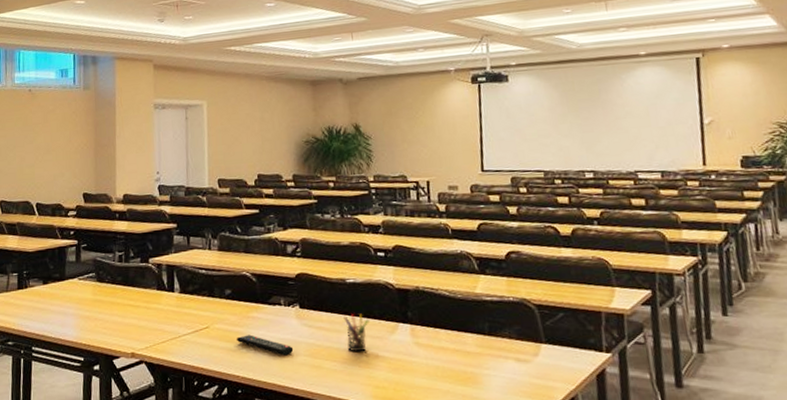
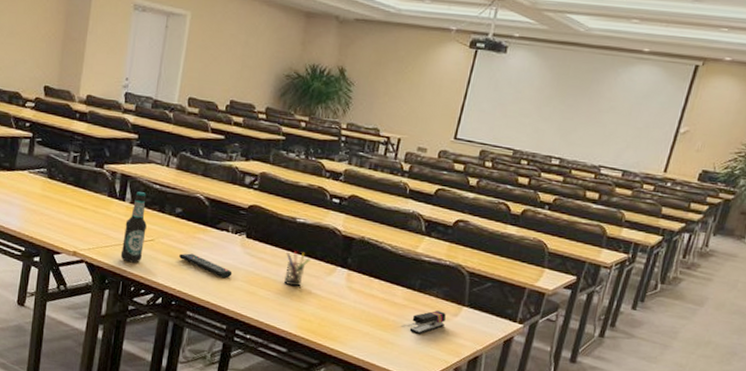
bottle: none [178,279,200,355] -> present [120,192,147,263]
stapler: none [491,353,527,383] -> present [409,310,446,334]

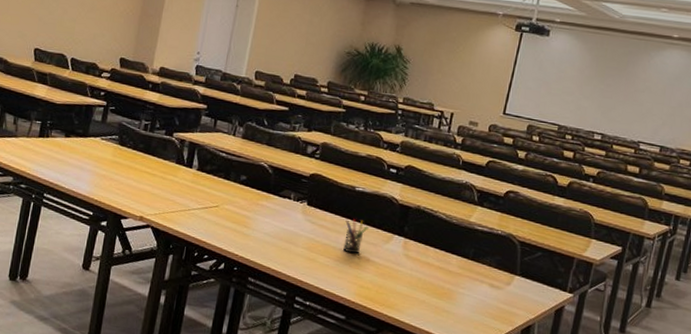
bottle: present [120,192,147,263] -> none [185,159,213,229]
remote control: present [179,253,233,279] -> none [242,219,294,245]
stapler: present [409,310,446,334] -> none [464,279,499,303]

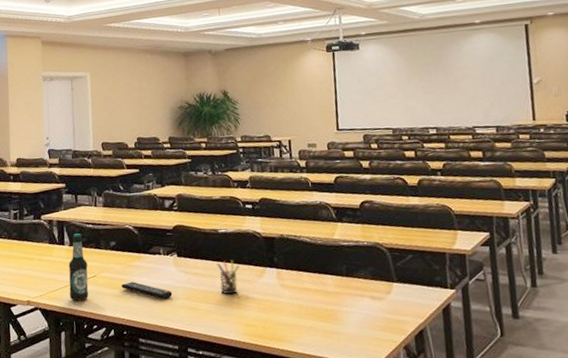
bottle: none [185,159,213,229] -> present [68,233,89,302]
remote control: none [242,219,294,245] -> present [121,281,173,300]

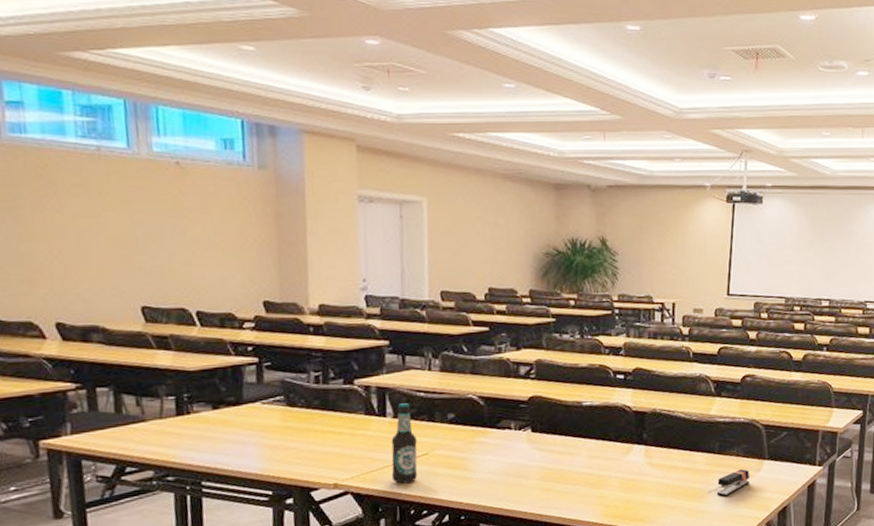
remote control: present [121,281,173,300] -> none [460,460,523,480]
pen holder: present [216,260,240,295] -> none [578,436,604,474]
stapler: none [349,291,381,319] -> present [716,469,749,497]

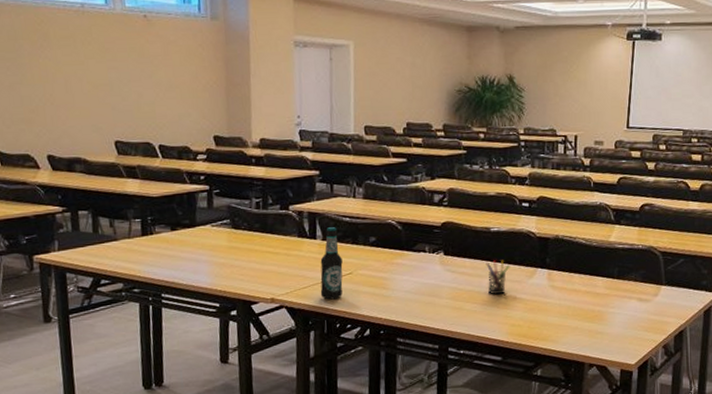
pen holder: none [578,436,604,474] -> present [486,260,510,295]
stapler: present [716,469,749,497] -> none [615,294,647,319]

